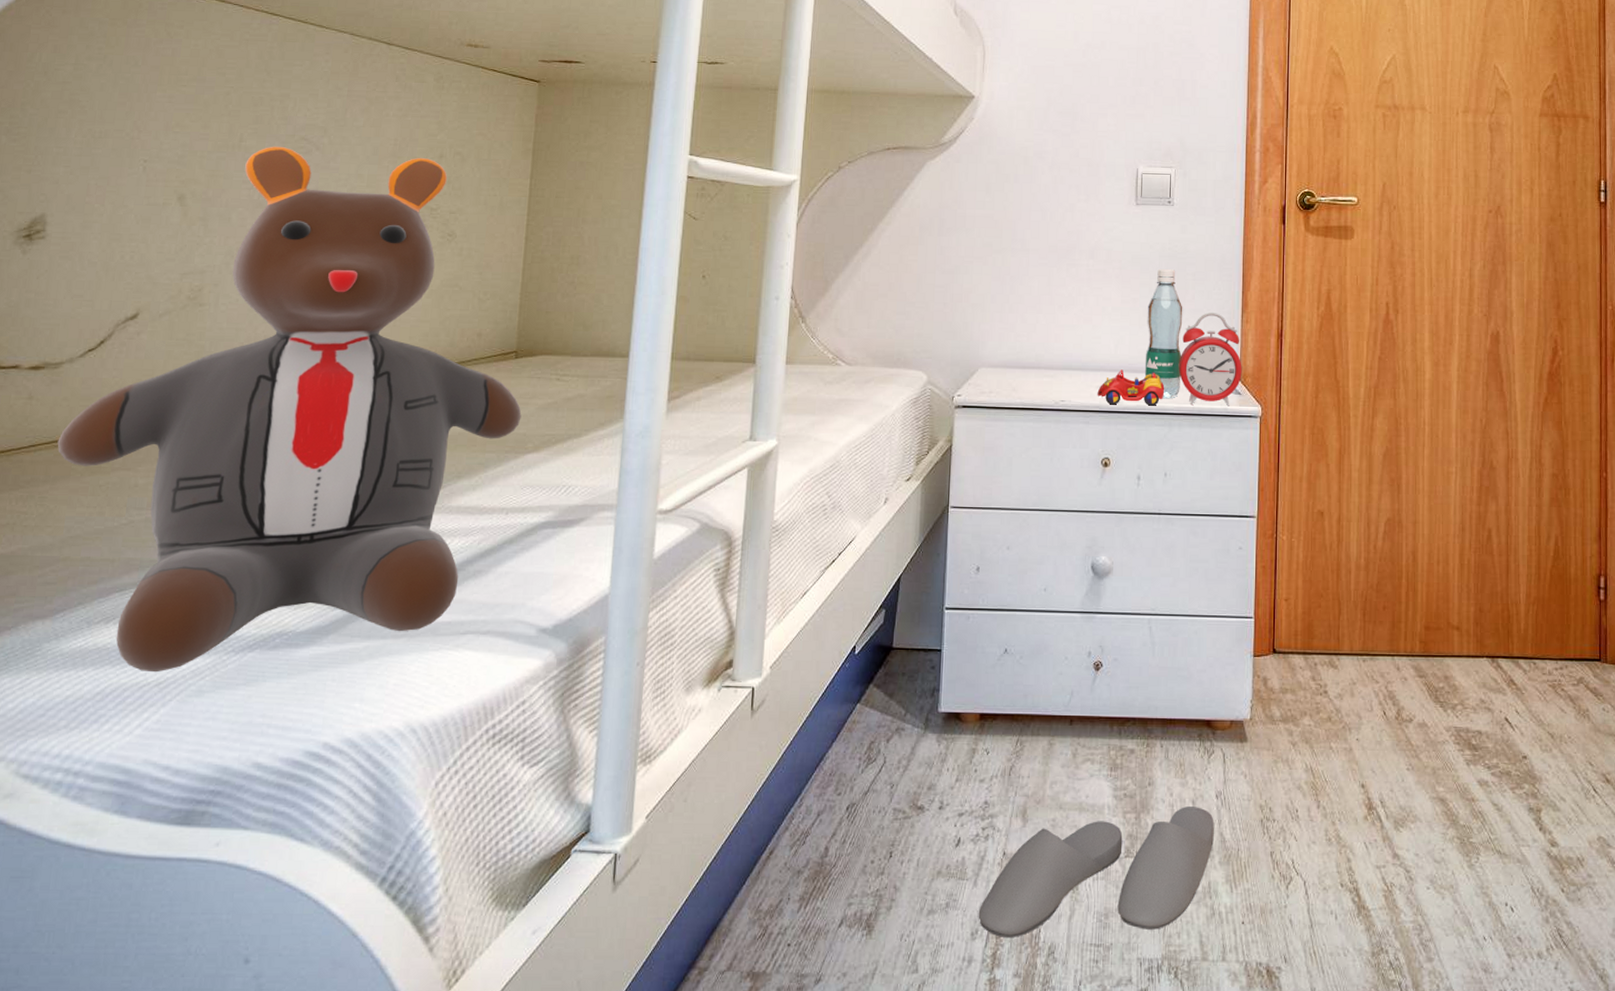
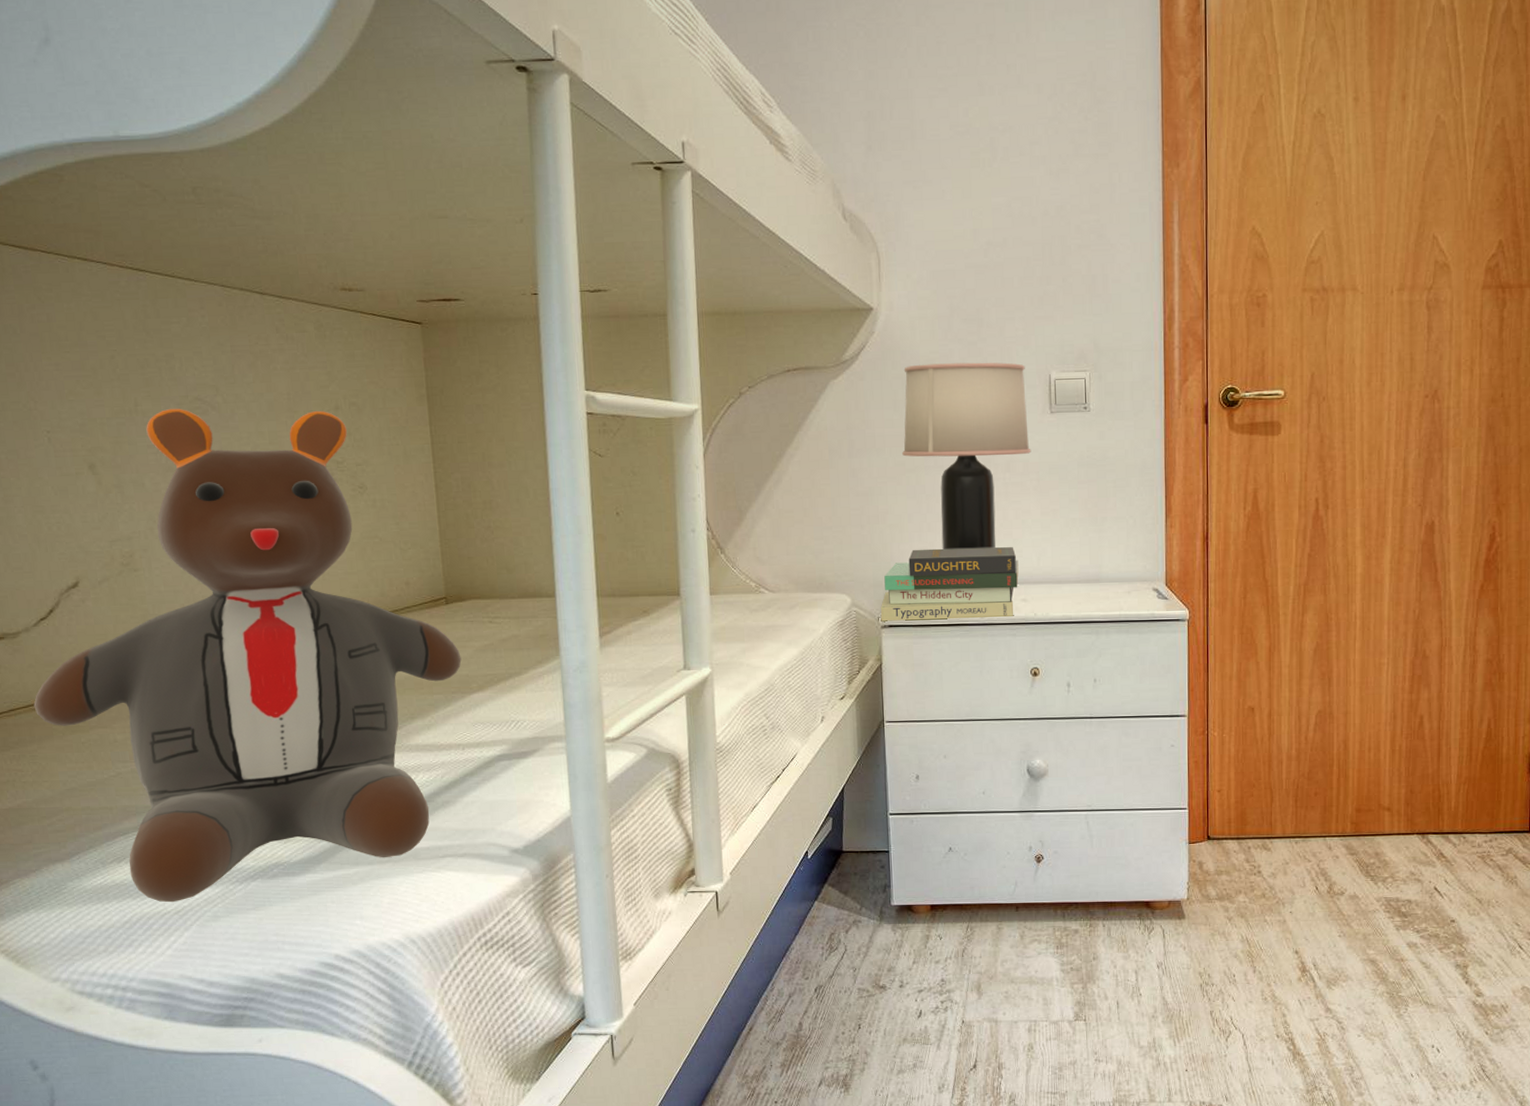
books: none [955,330,1096,404] -> present [880,547,1019,622]
slippers: present [978,807,1214,939] -> none [943,976,1157,1090]
table lamp: none [991,151,1116,334] -> present [902,362,1031,550]
toy car: present [1097,369,1165,406] -> none [1022,581,1090,617]
bottle: present [1144,268,1183,399] -> none [1068,477,1106,608]
alarm clock: present [1178,313,1242,407] -> none [1103,519,1168,613]

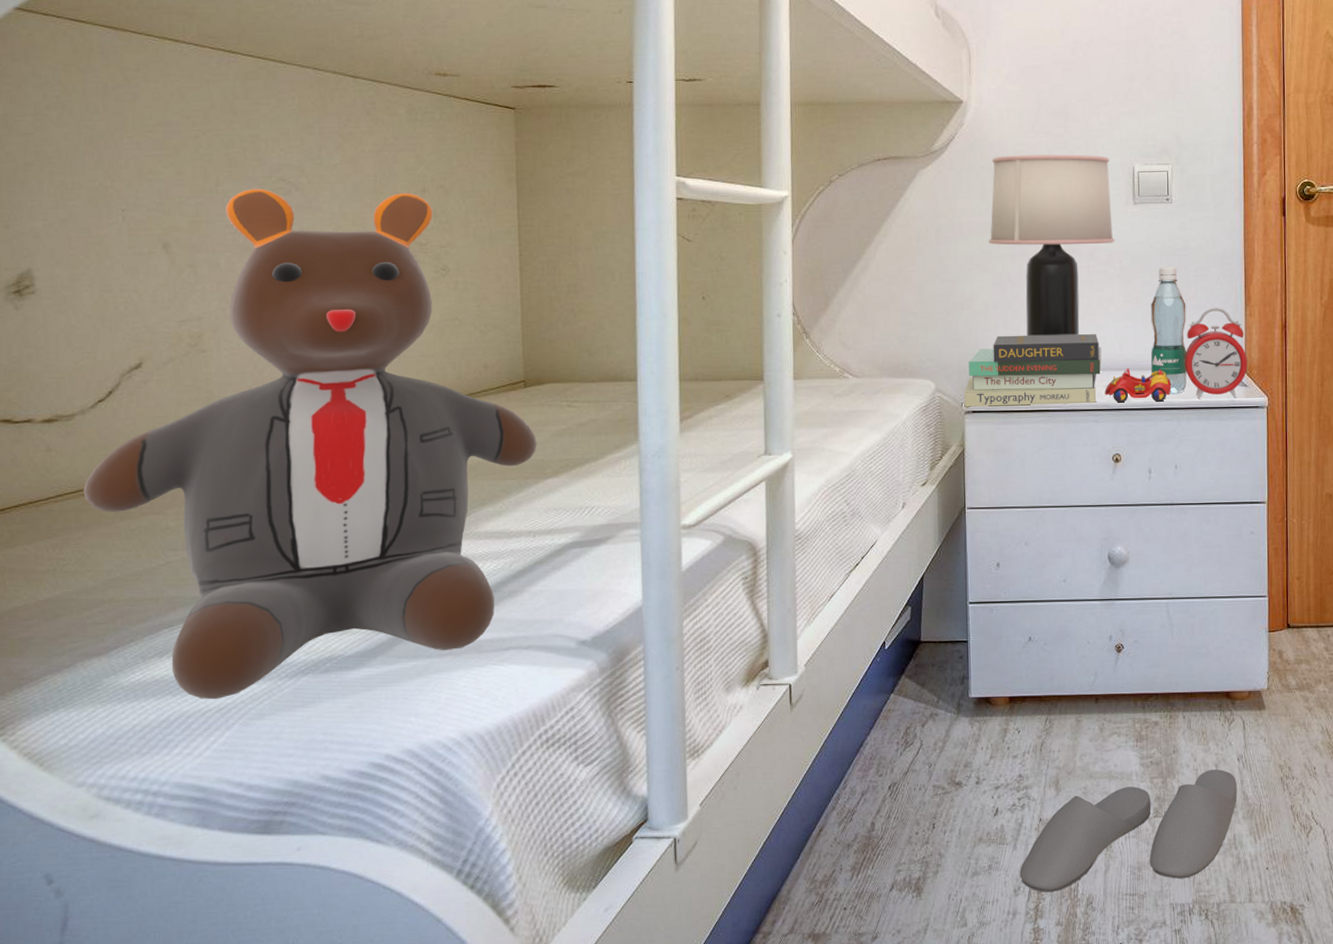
slippers: none [943,976,1157,1090] -> present [1019,769,1237,893]
toy car: none [1022,581,1090,617] -> present [1105,368,1172,403]
bottle: none [1068,477,1106,608] -> present [1150,266,1187,395]
alarm clock: none [1103,519,1168,613] -> present [1184,308,1248,400]

